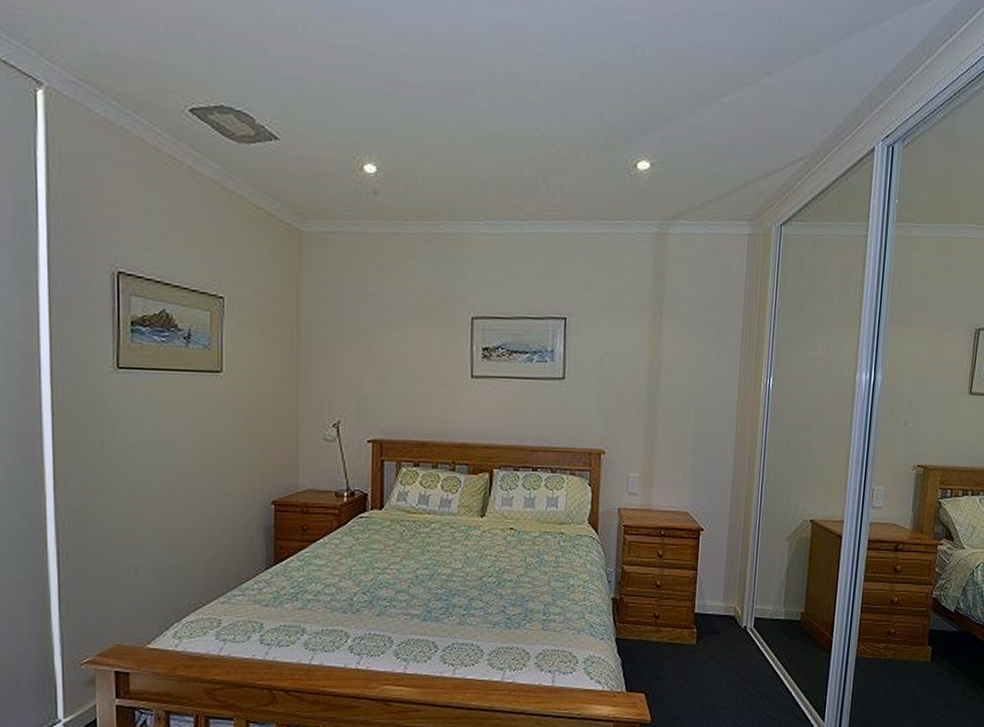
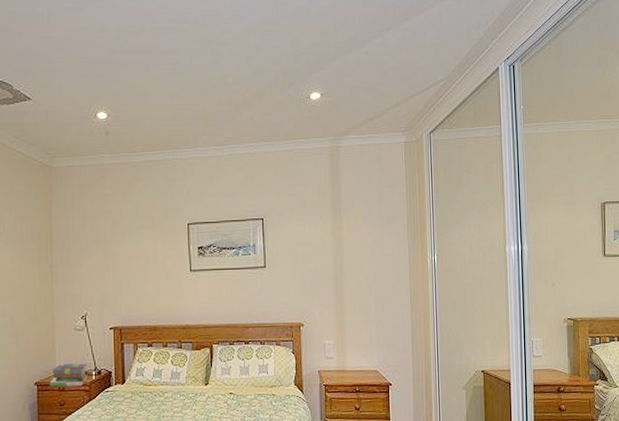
books: none [290,481,338,508] -> present [49,363,88,387]

